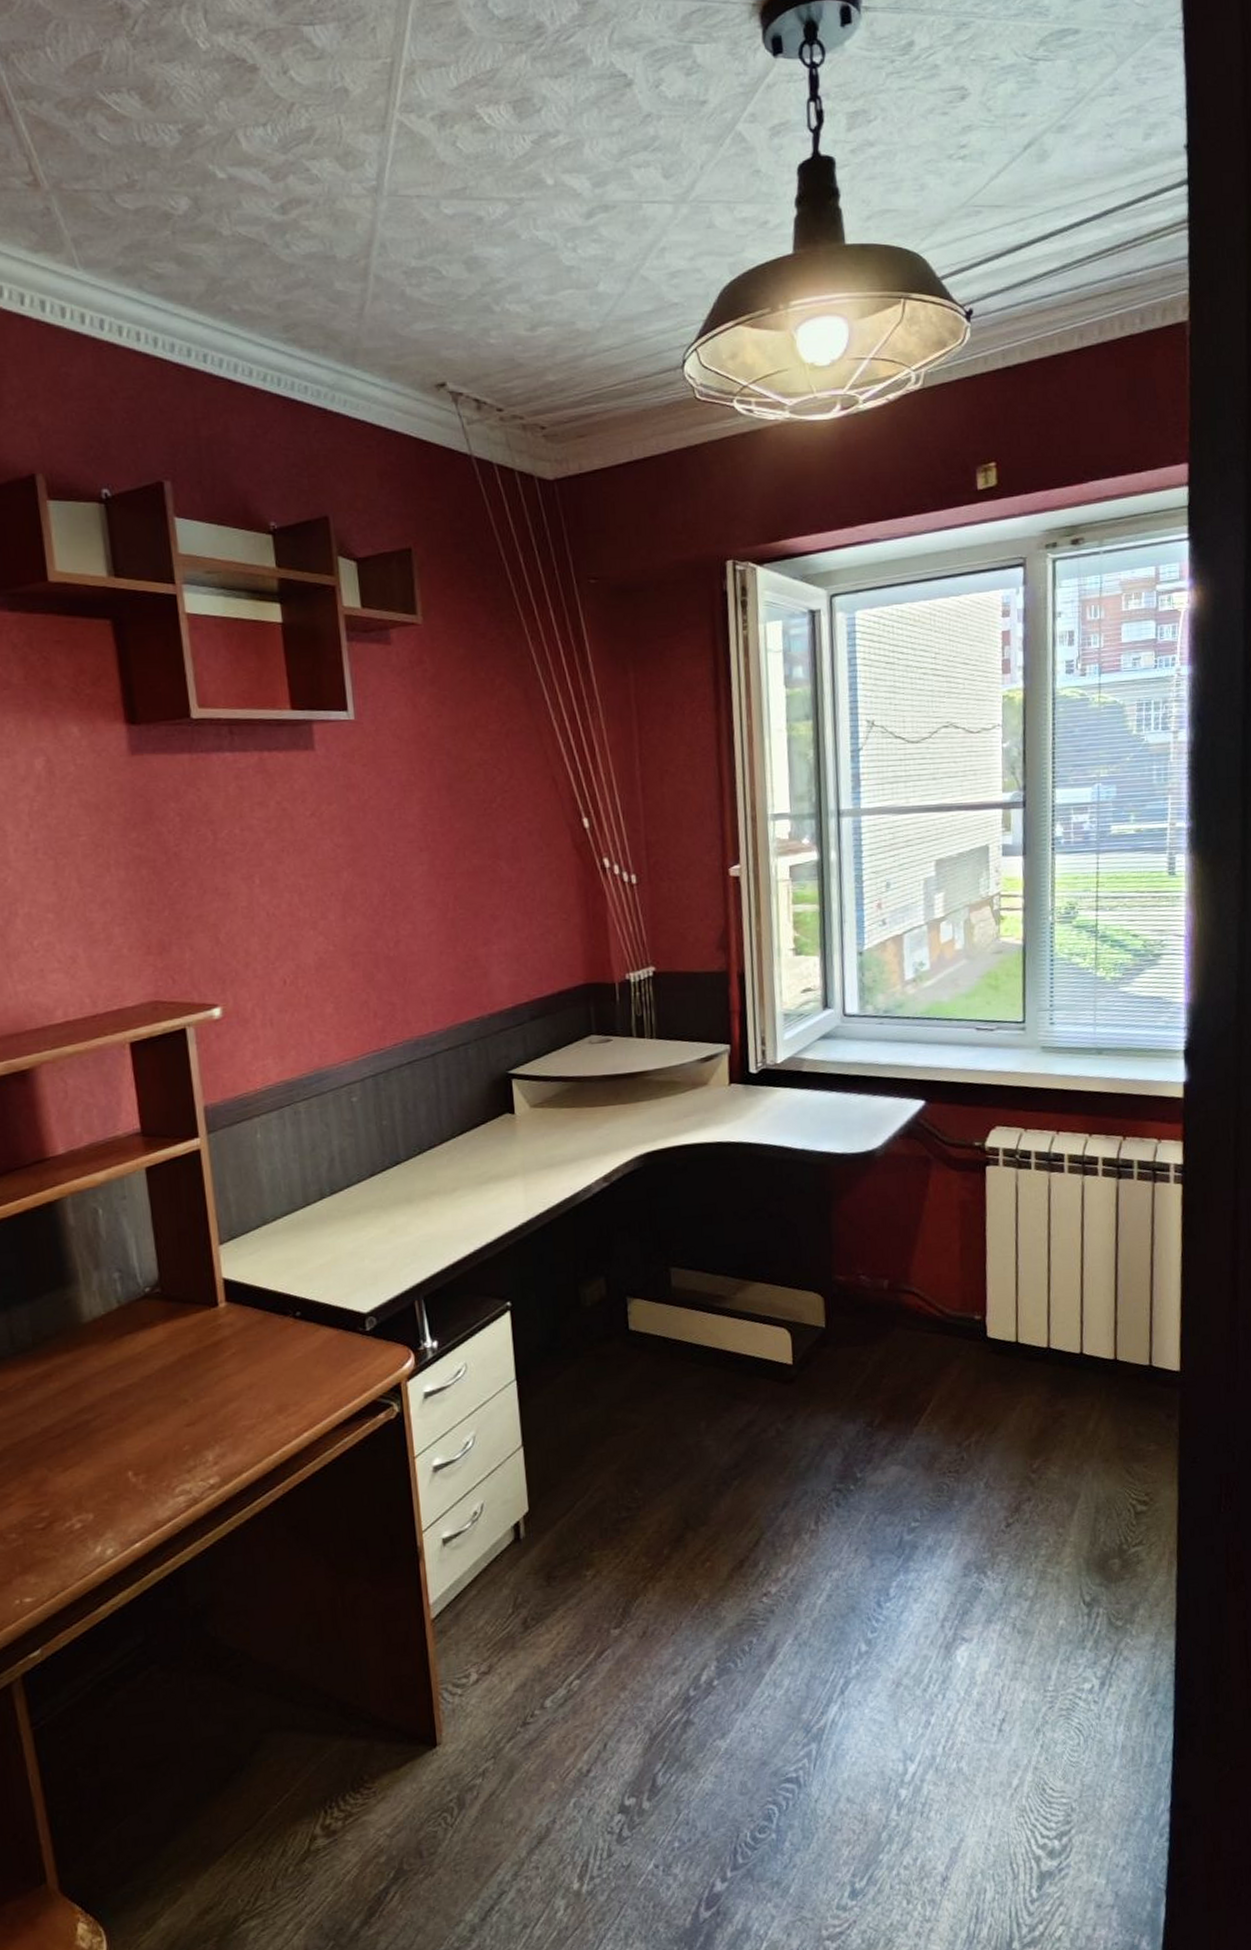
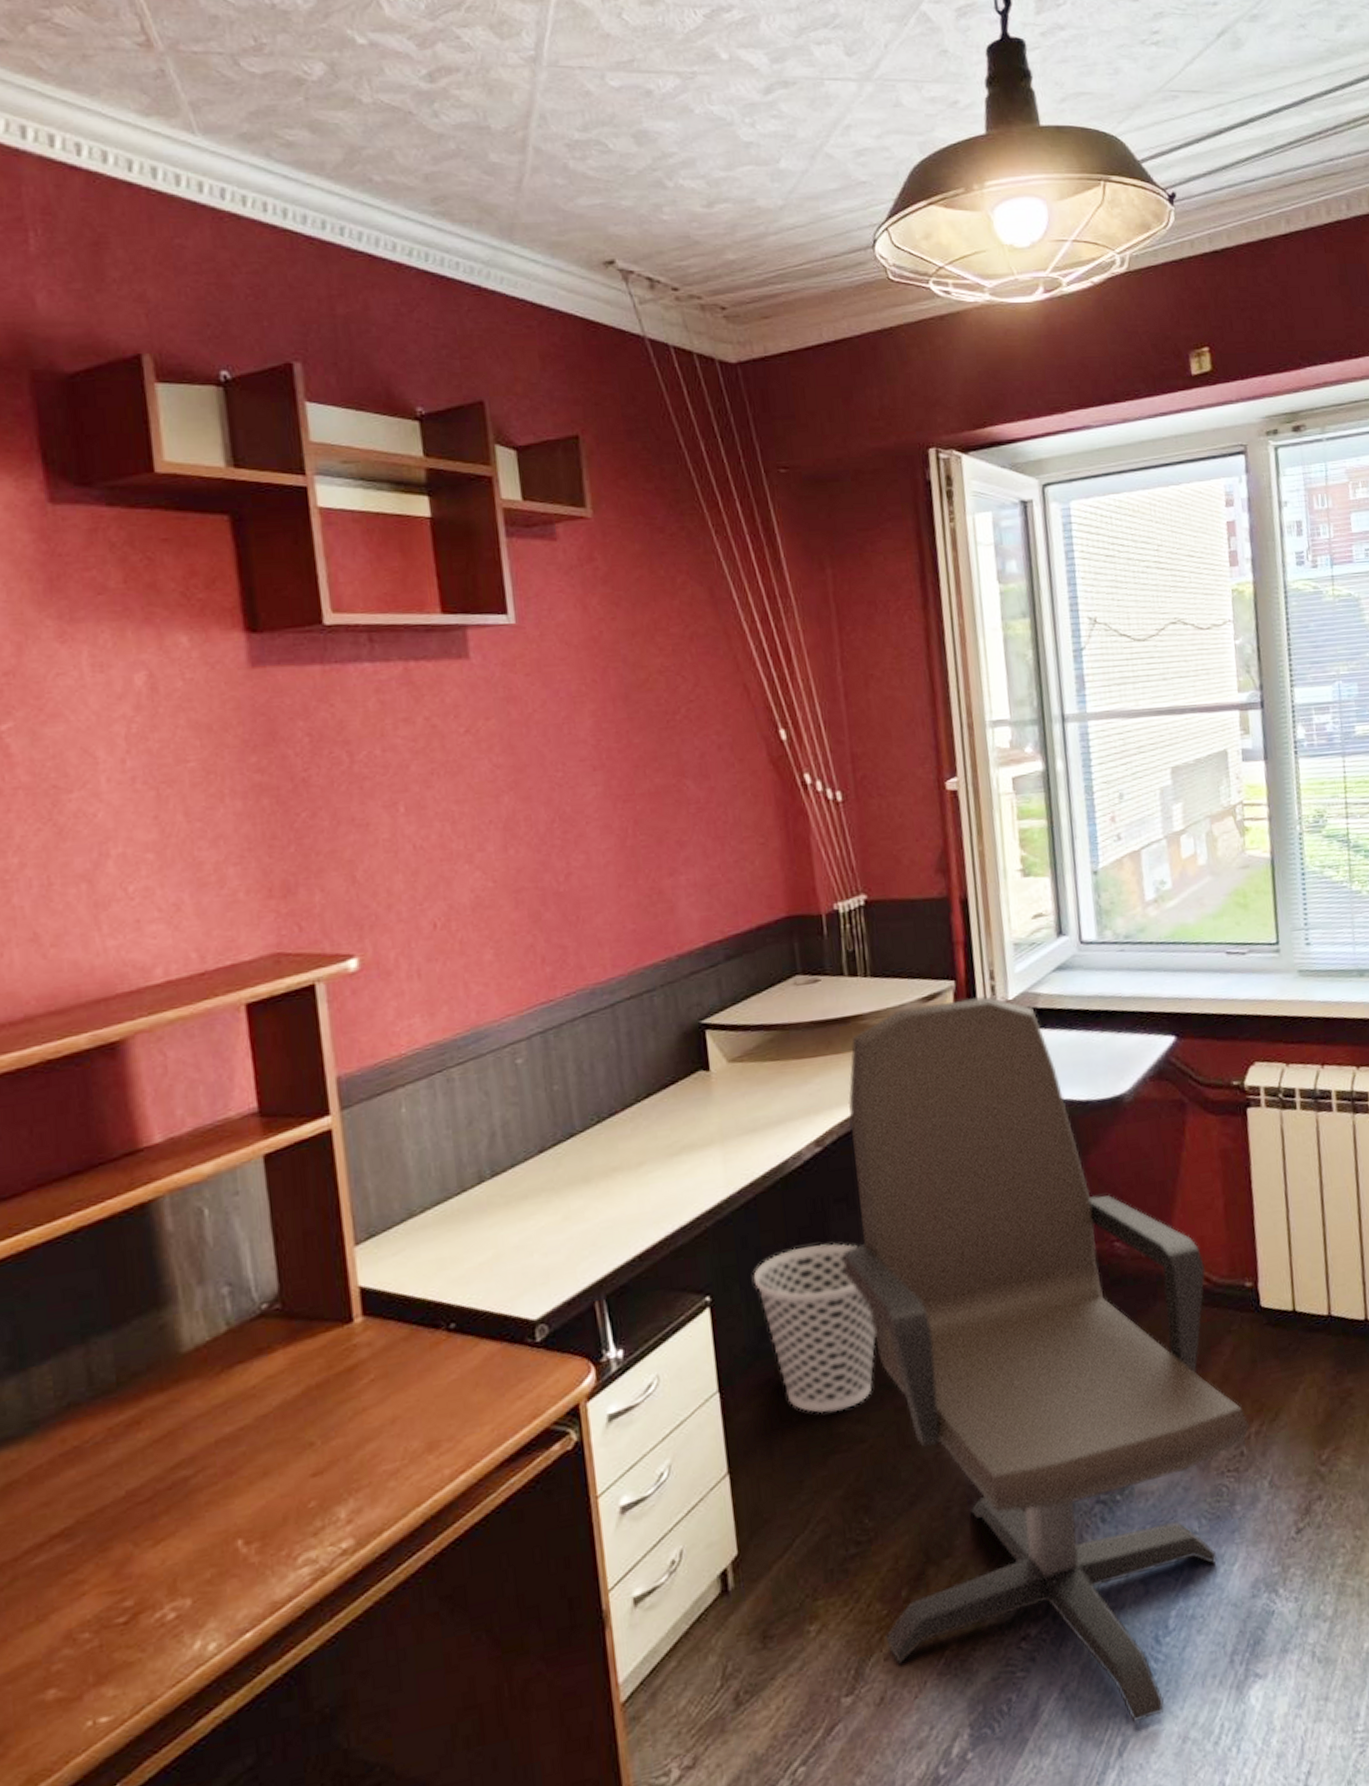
wastebasket: none [547,1263,650,1403] -> present [753,1243,876,1414]
office chair: none [623,1058,971,1669] -> present [842,995,1250,1723]

